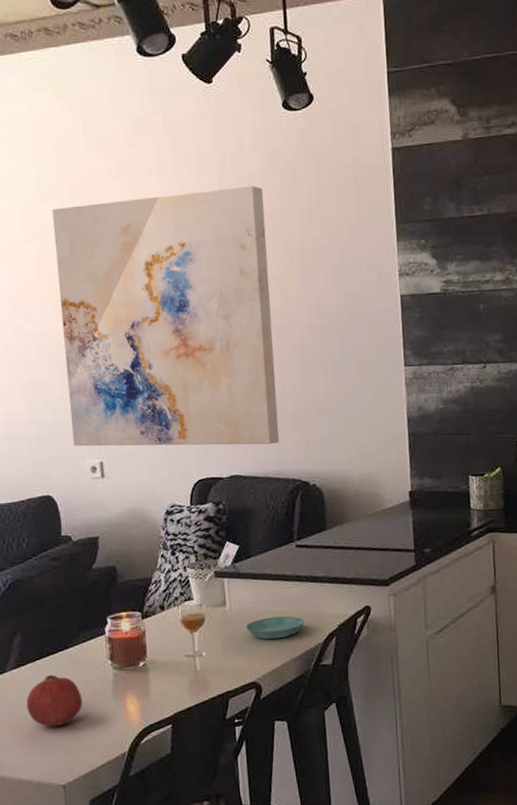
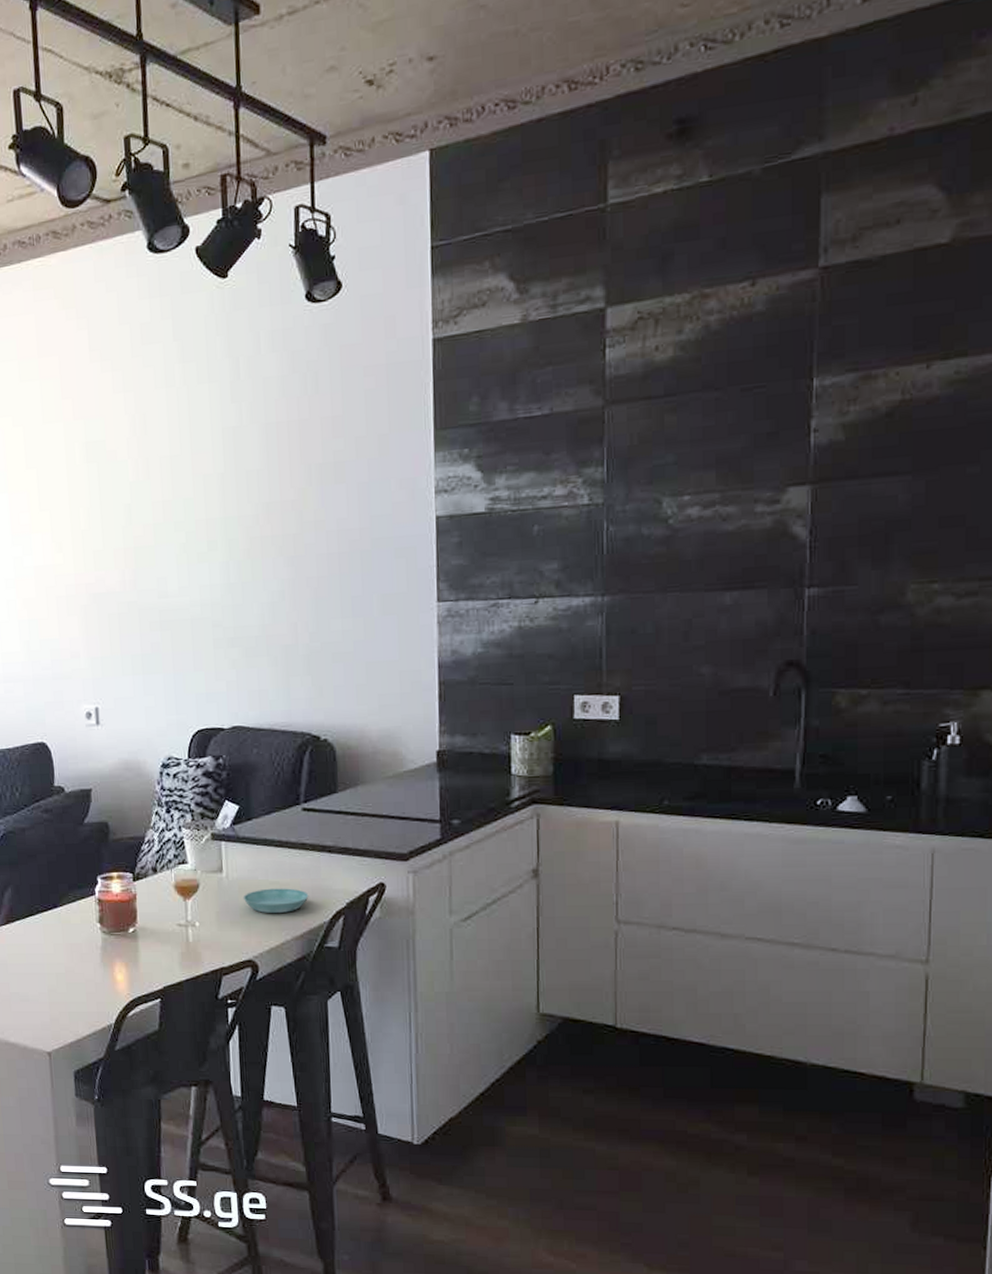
fruit: present [26,674,83,727] -> none [14,934,71,990]
wall art: present [52,186,279,447] -> none [55,393,288,692]

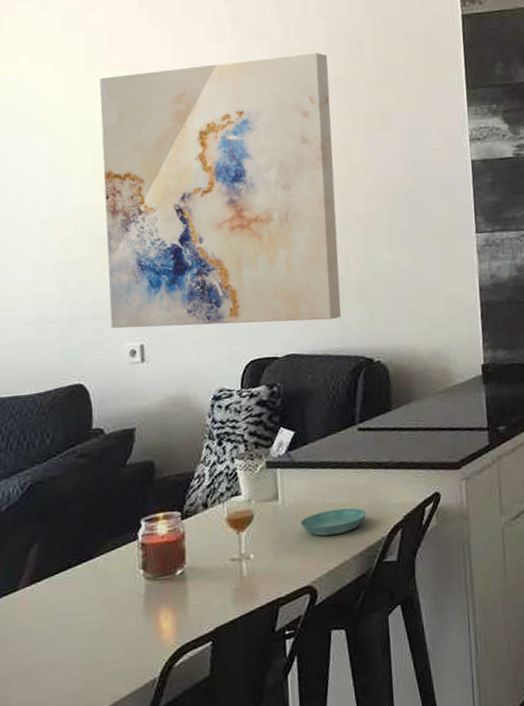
wall art: none [55,393,288,692] -> present [100,53,341,329]

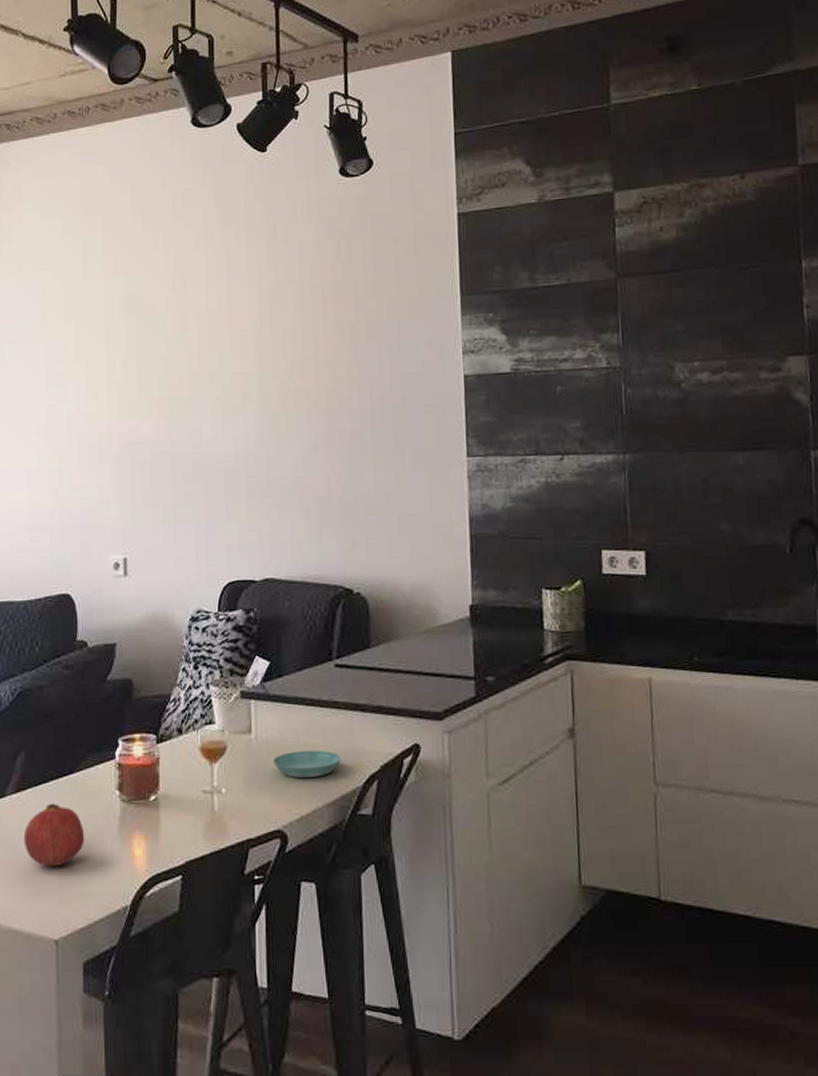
fruit: none [40,590,108,653] -> present [23,803,85,867]
wall art: present [100,53,341,329] -> none [94,257,321,544]

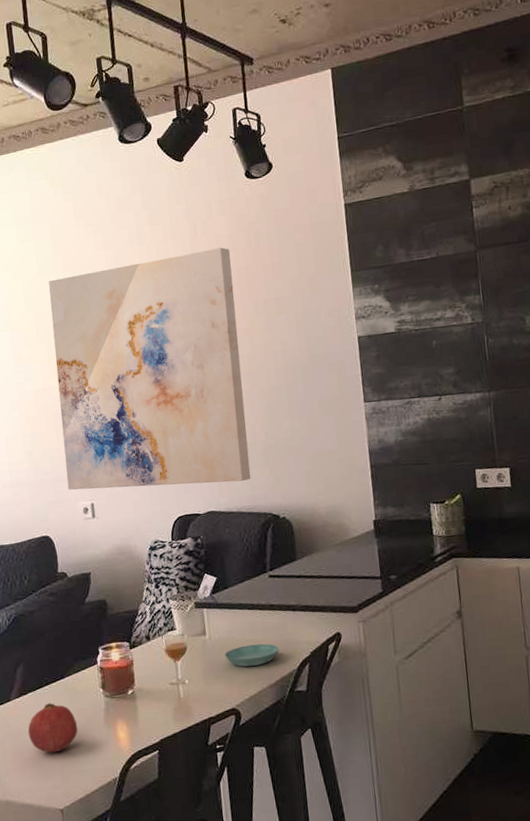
wall art: none [94,257,321,544] -> present [49,247,251,490]

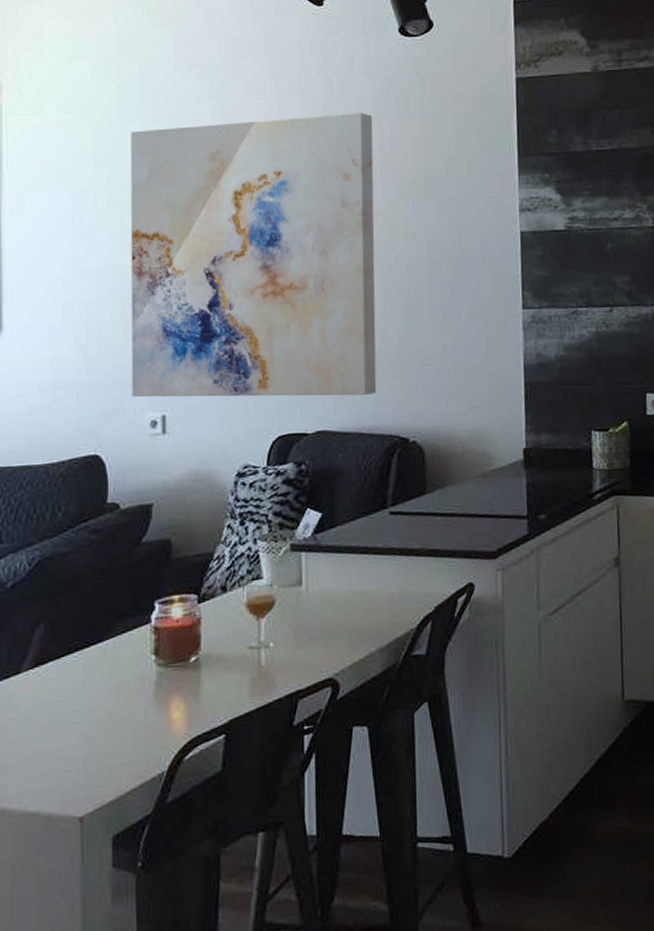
fruit: present [28,703,78,753] -> none [42,674,115,742]
saucer: present [224,643,279,667] -> none [323,596,396,626]

